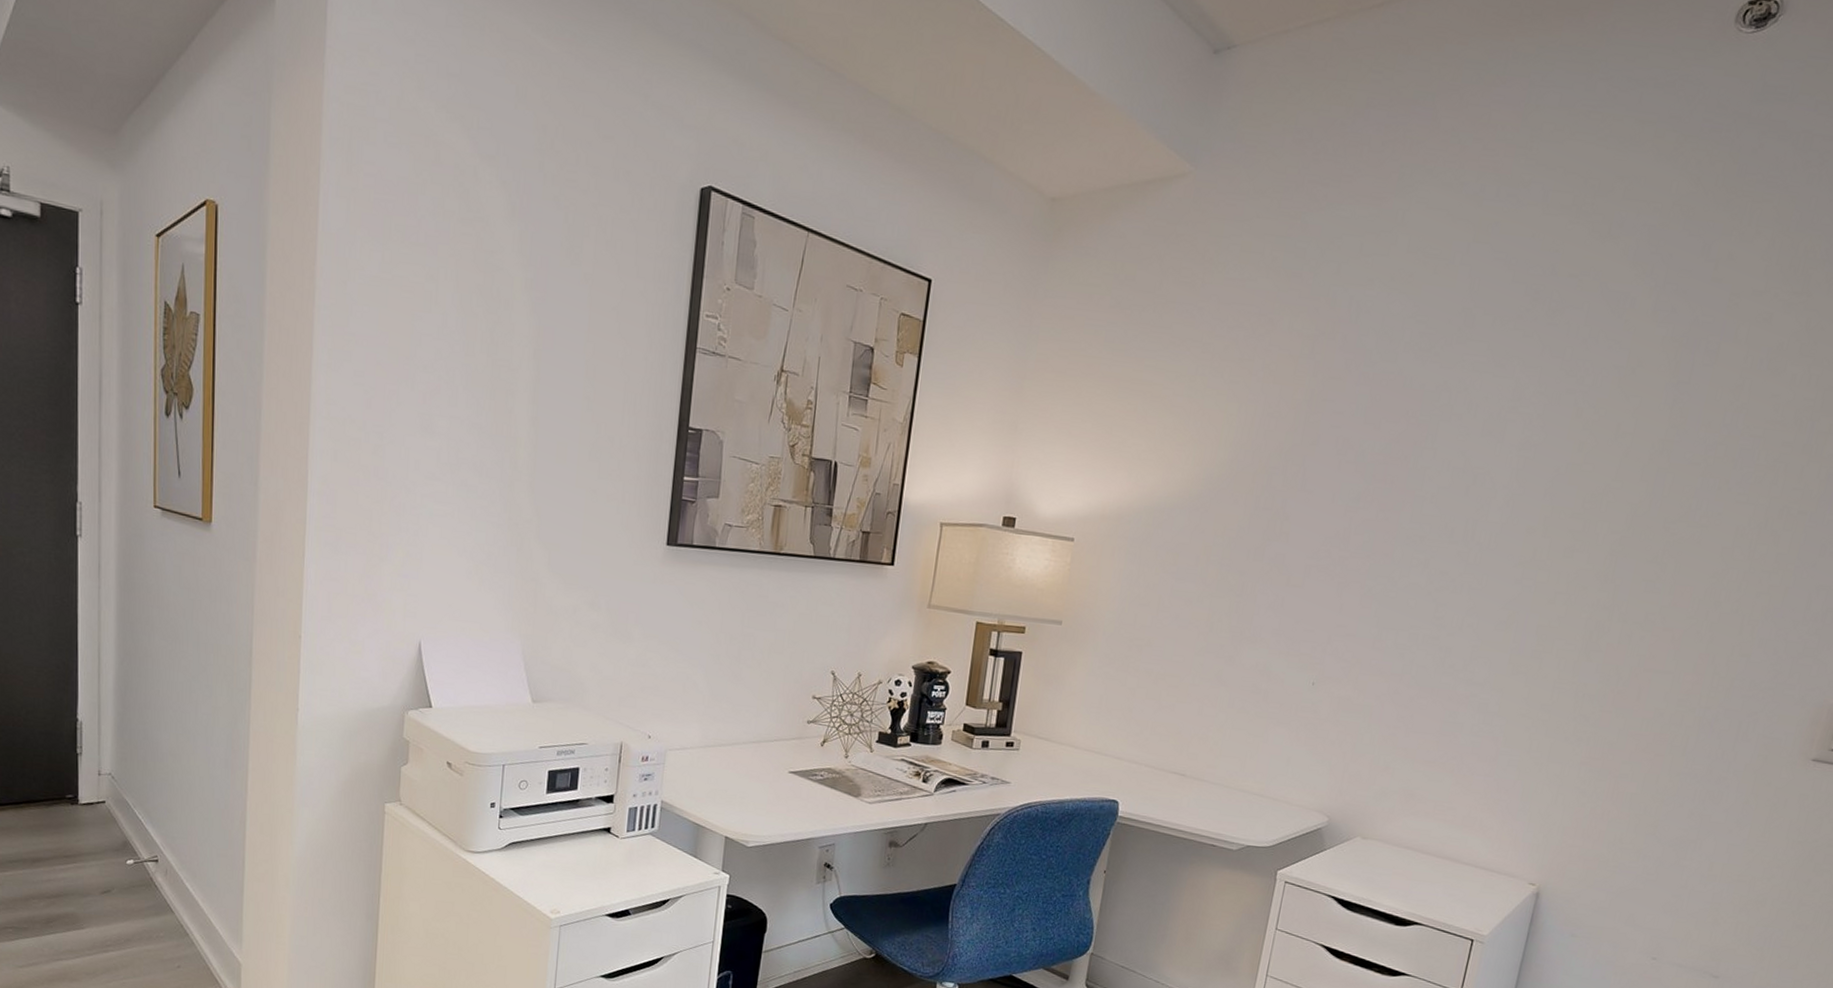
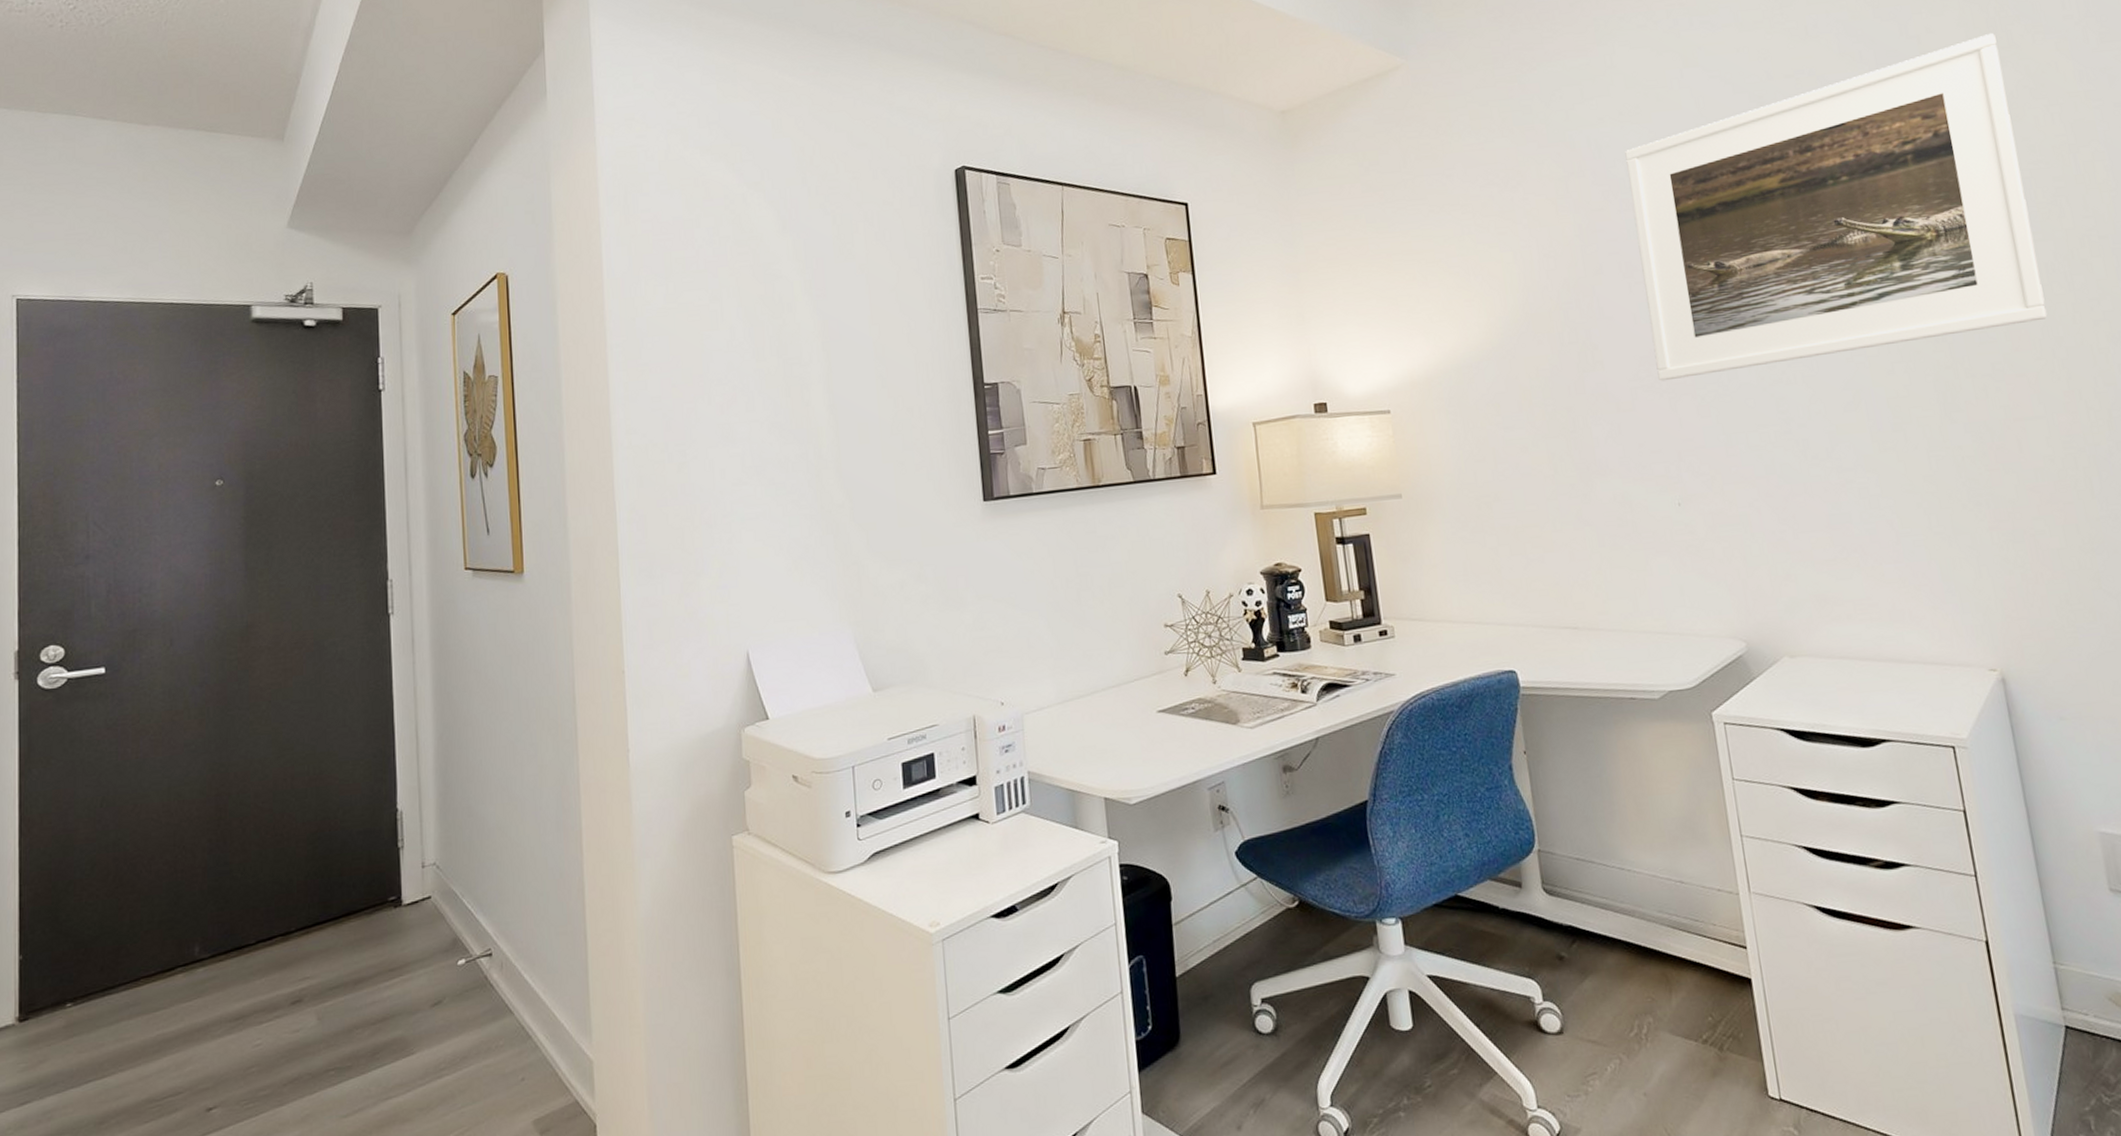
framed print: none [1335,274,1793,582] -> present [1625,34,2048,381]

